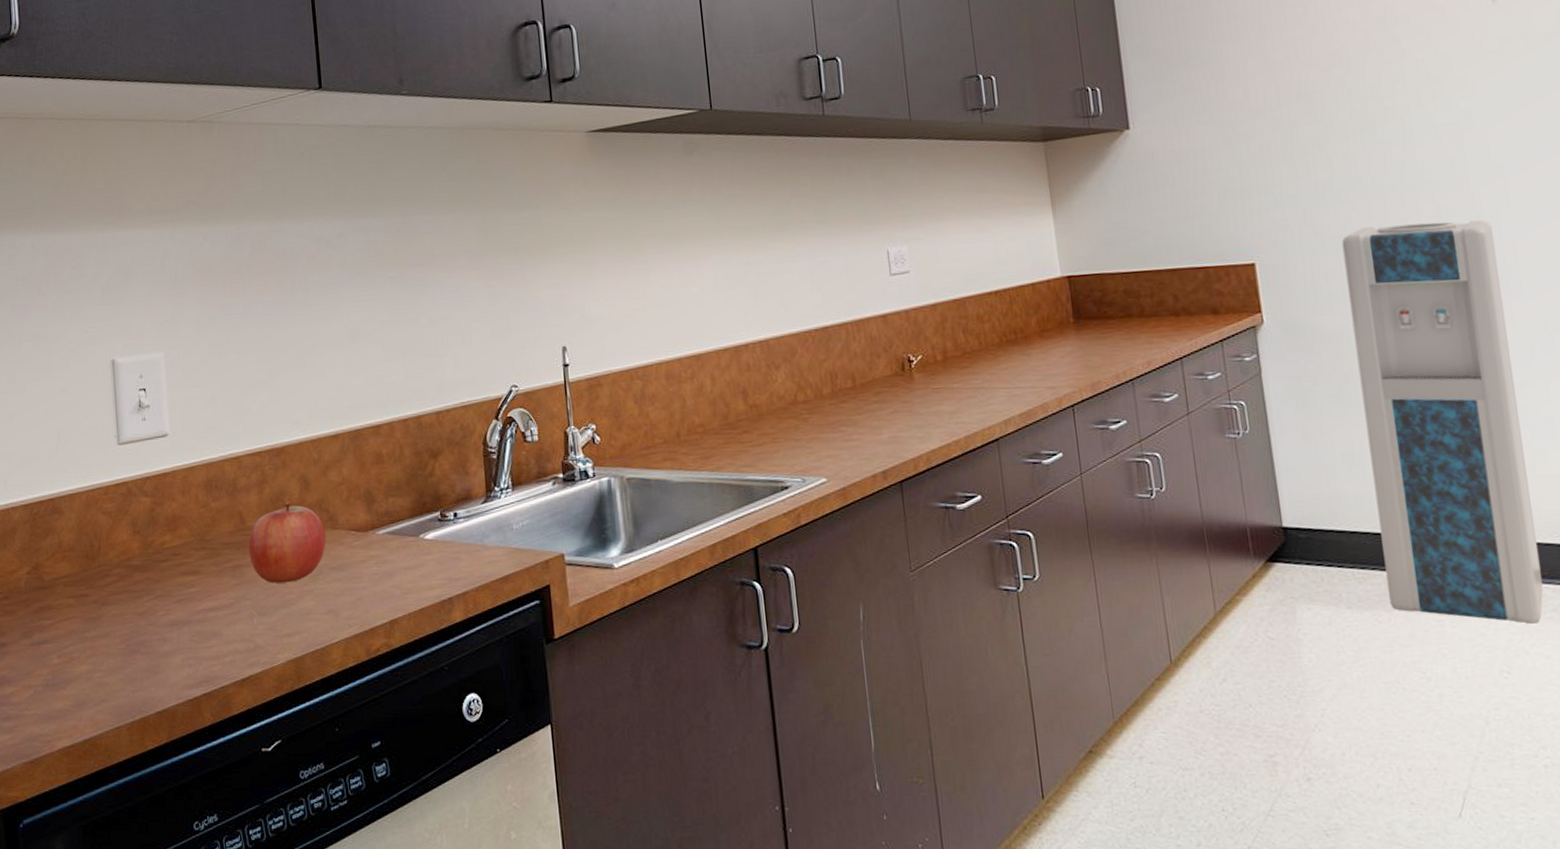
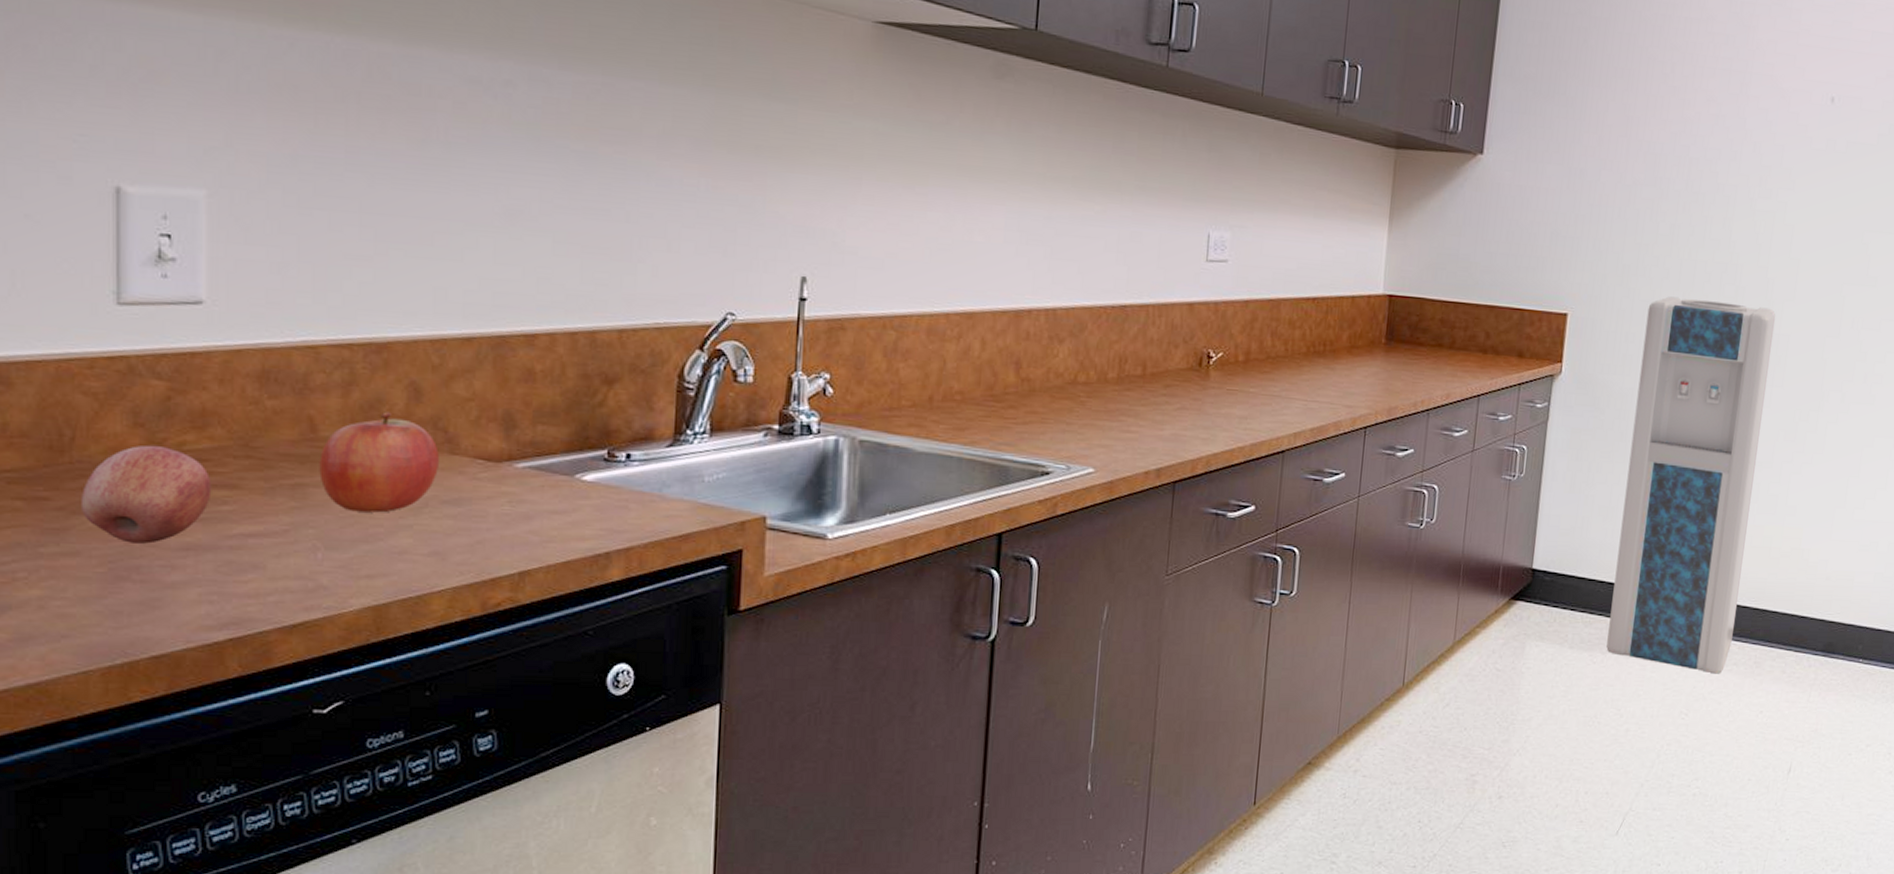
fruit: none [107,546,184,624] -> present [81,445,212,544]

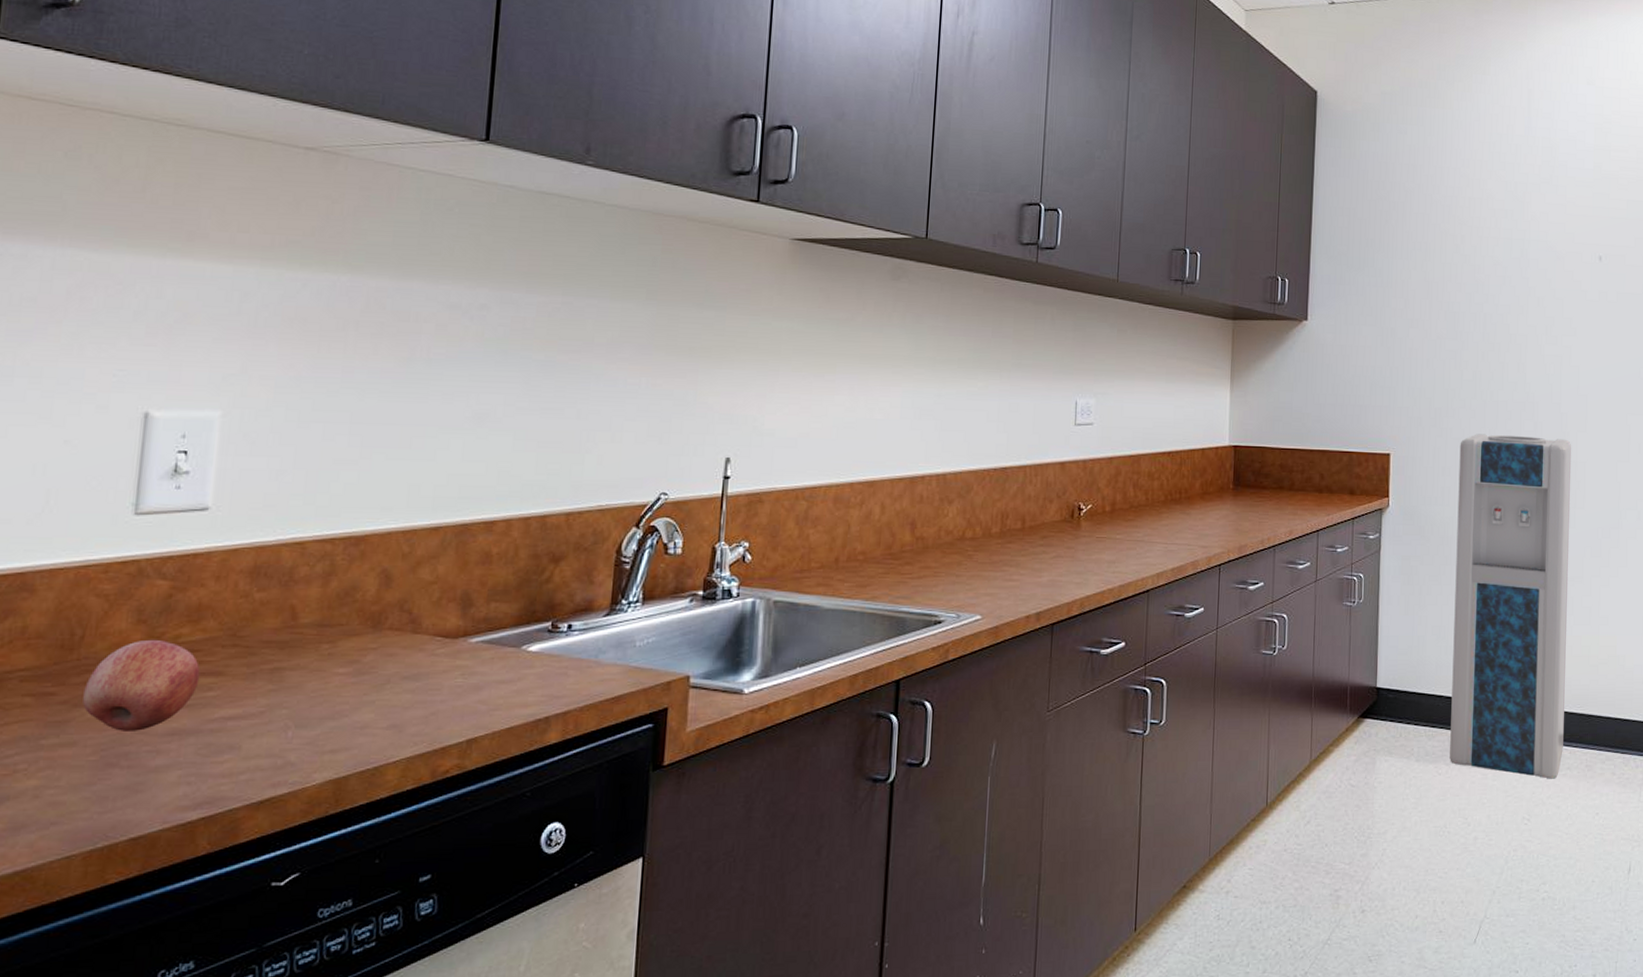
fruit: present [319,411,439,513] -> none [296,597,403,691]

